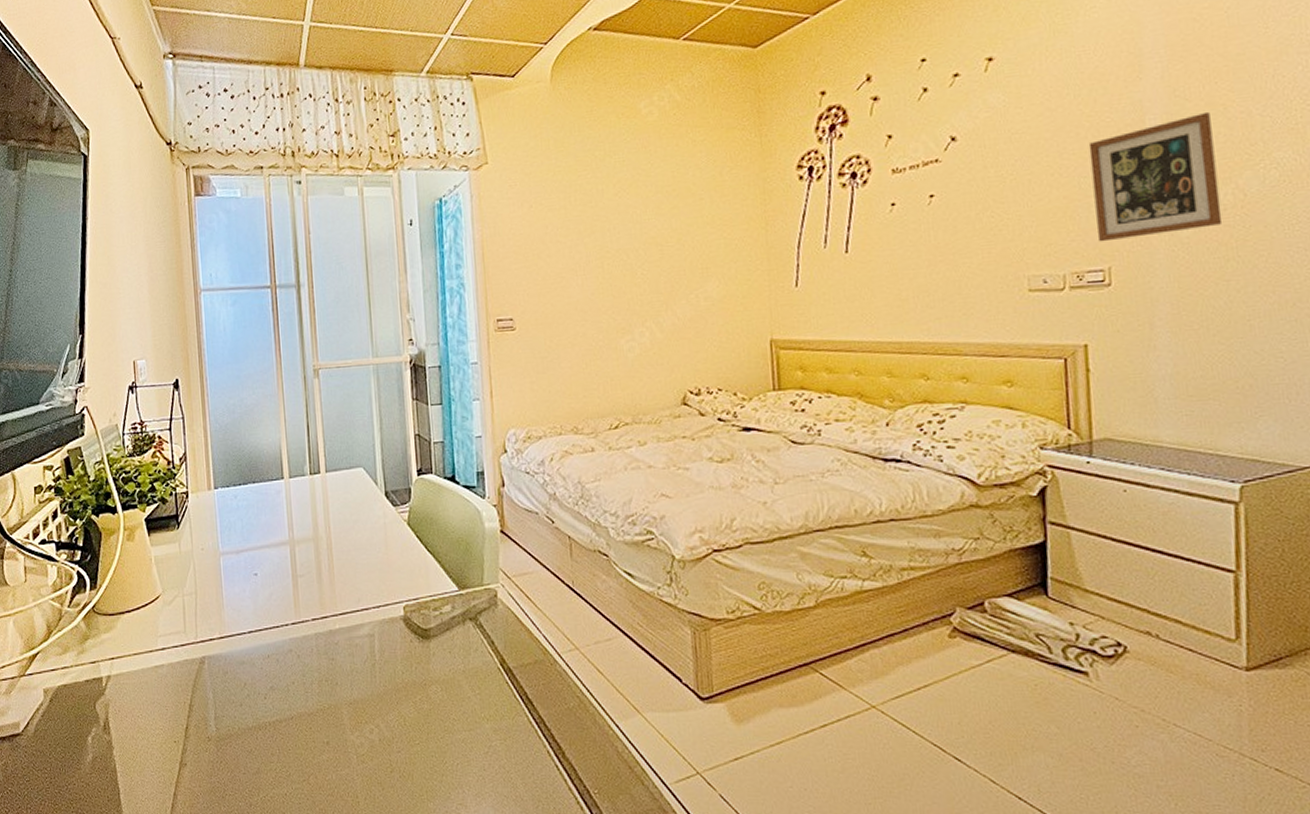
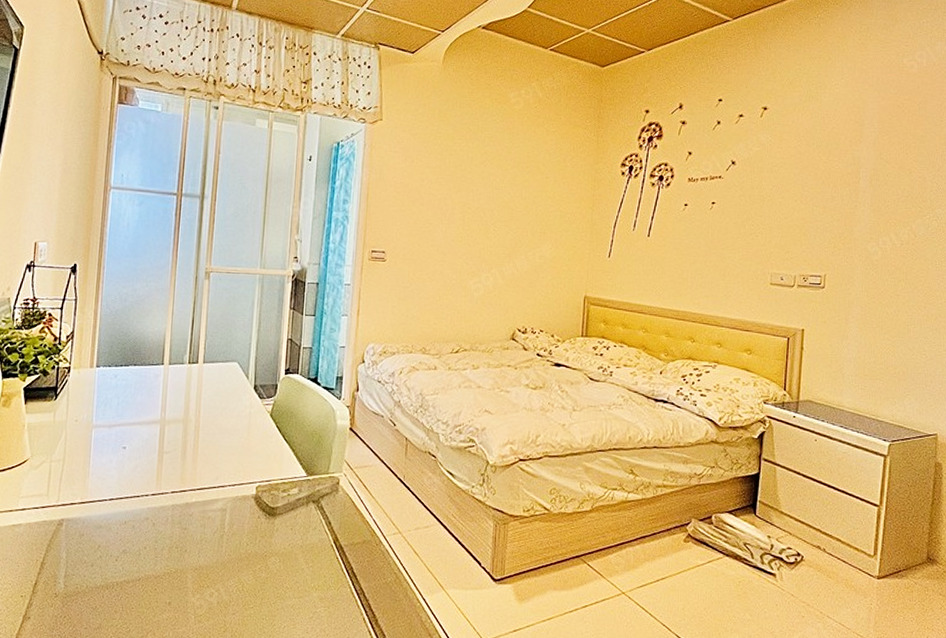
picture frame: present [1088,113,1223,242] -> none [821,173,900,256]

